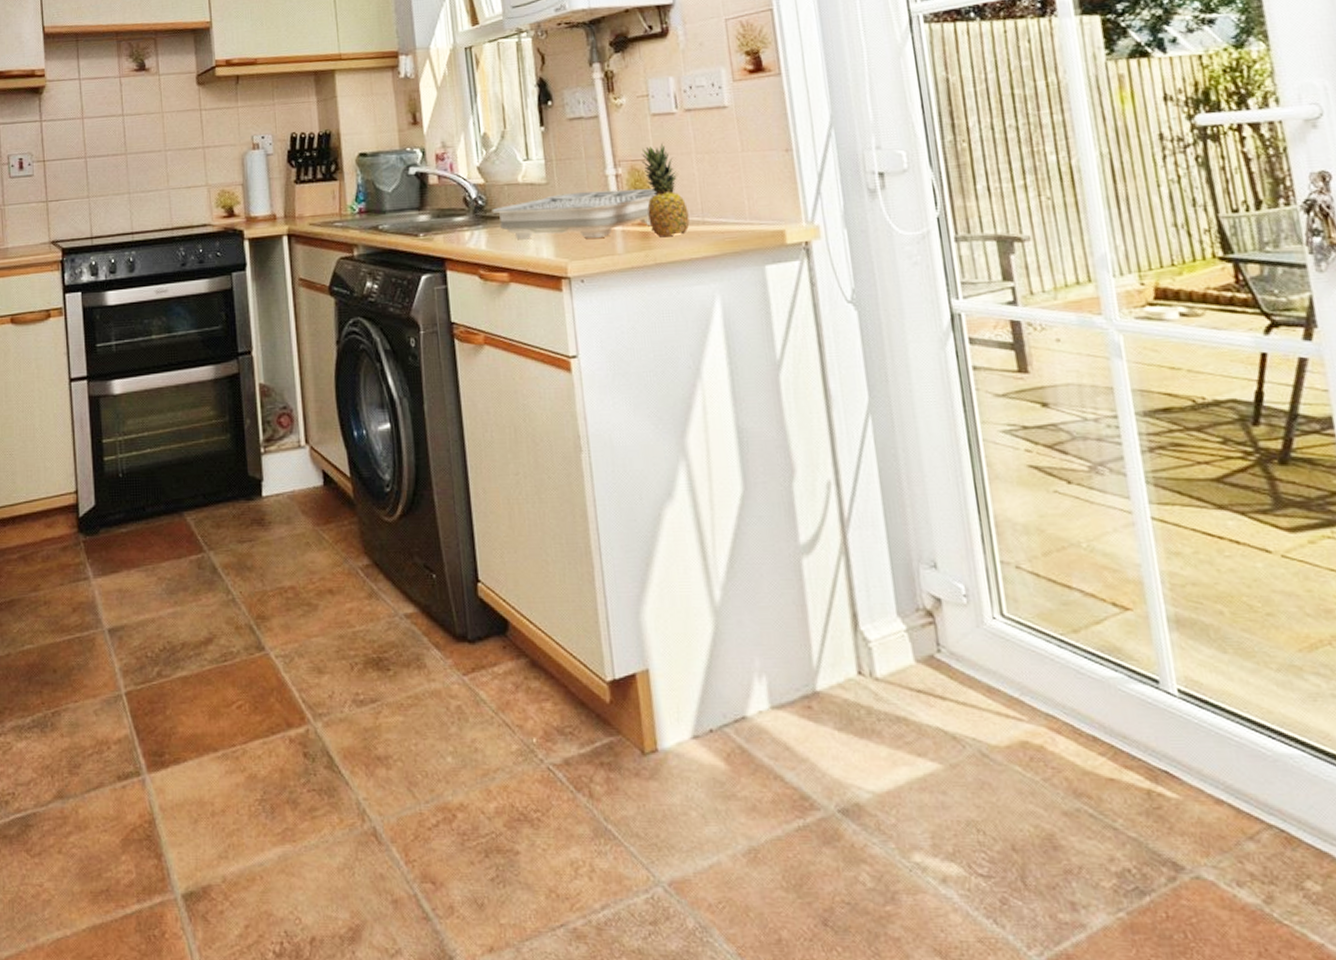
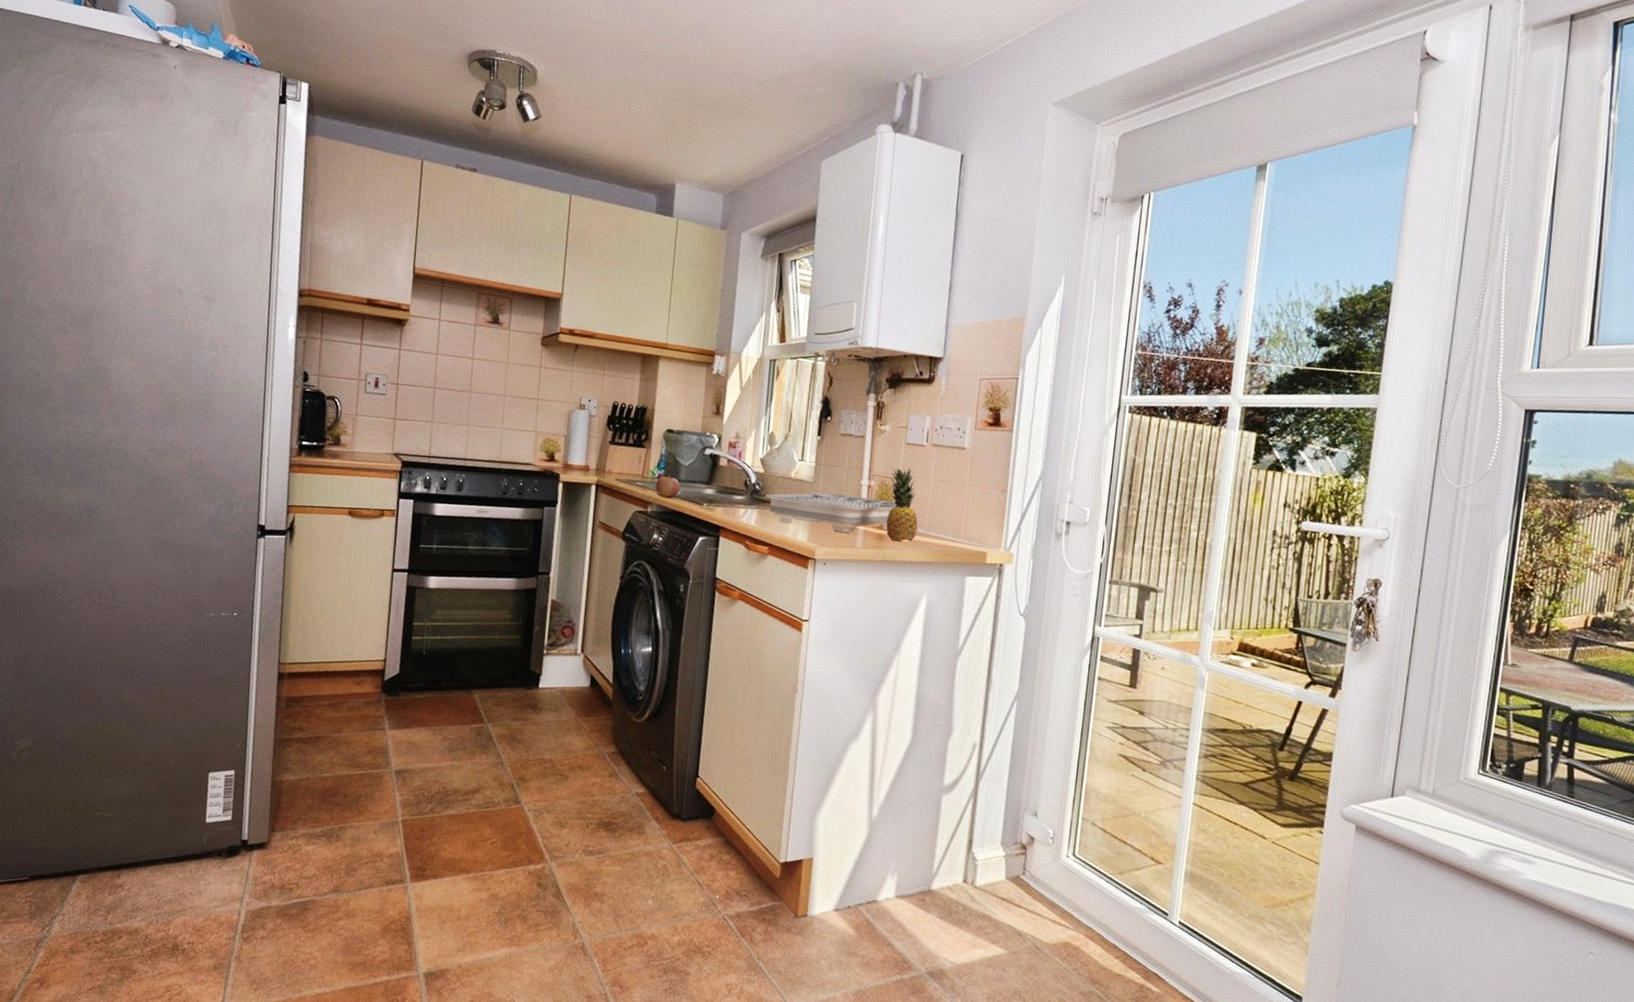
fruit: none [357,207,388,237] -> present [655,475,680,499]

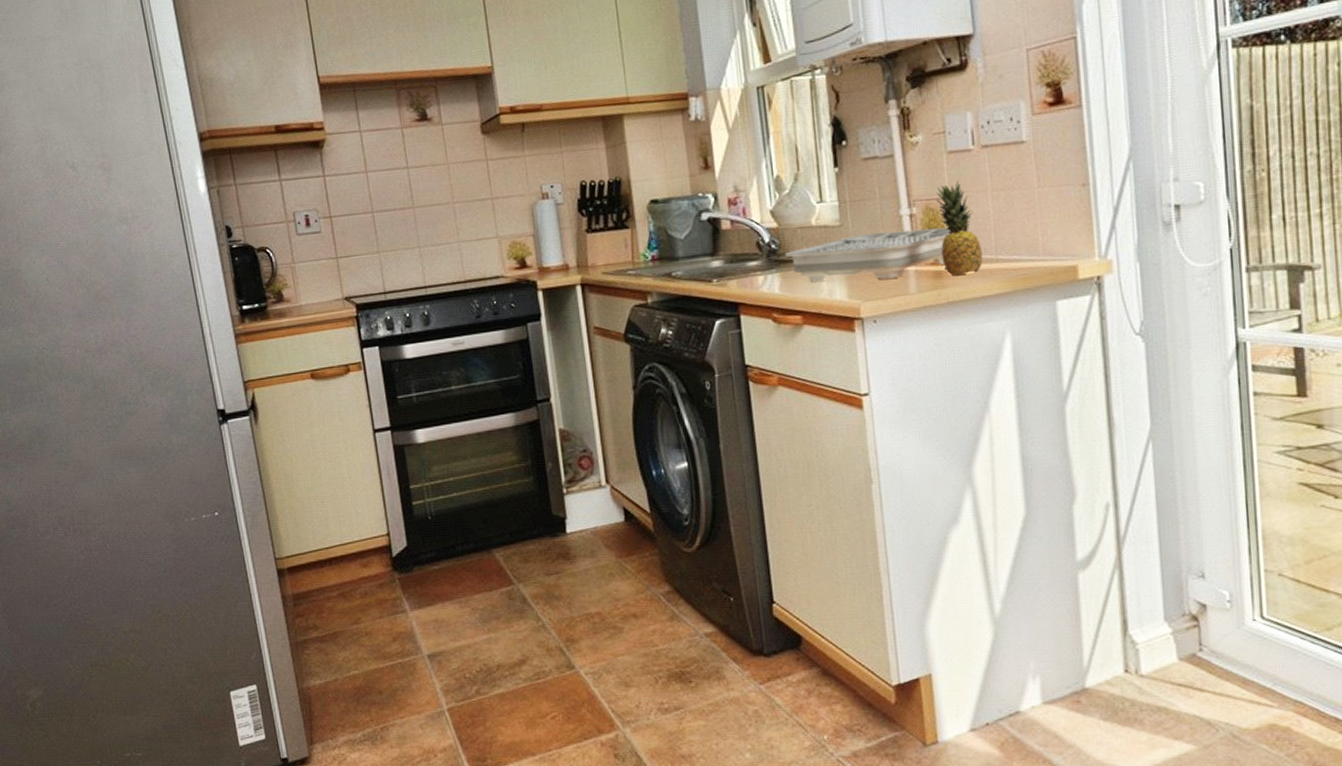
fruit: present [655,475,680,499] -> none [650,254,681,284]

